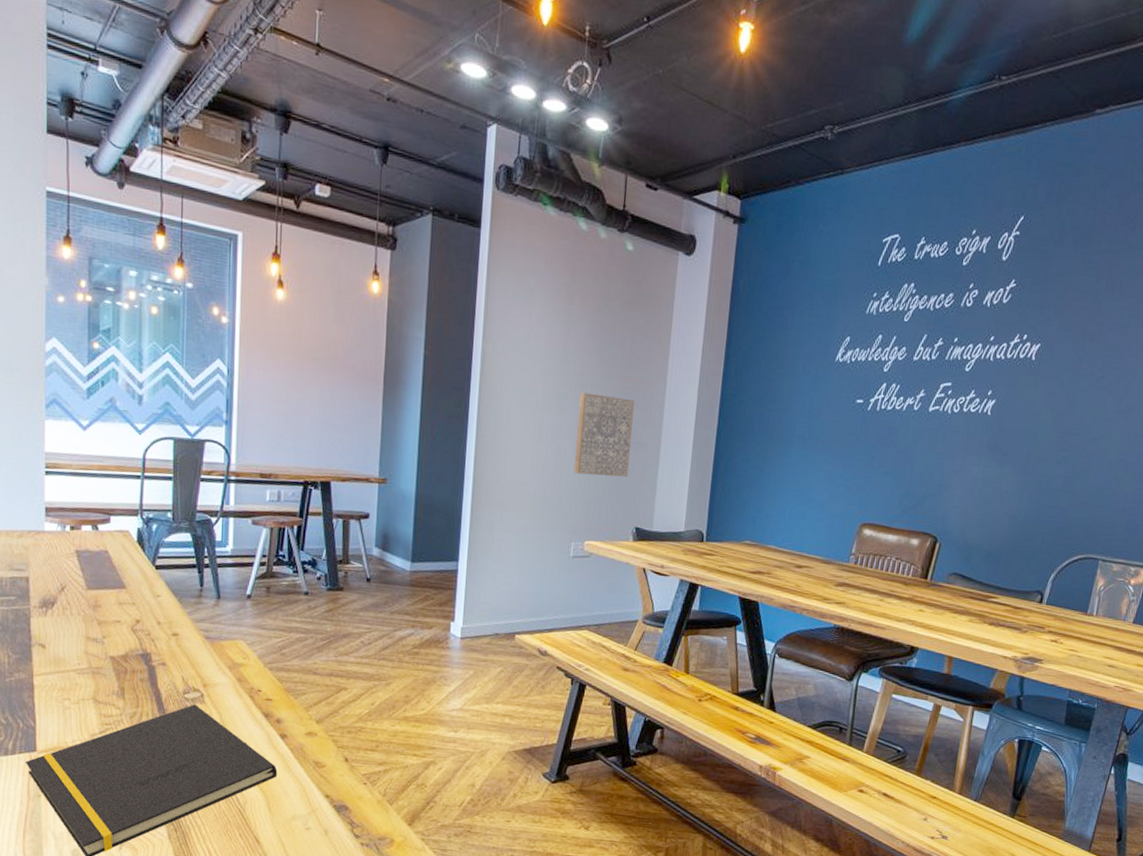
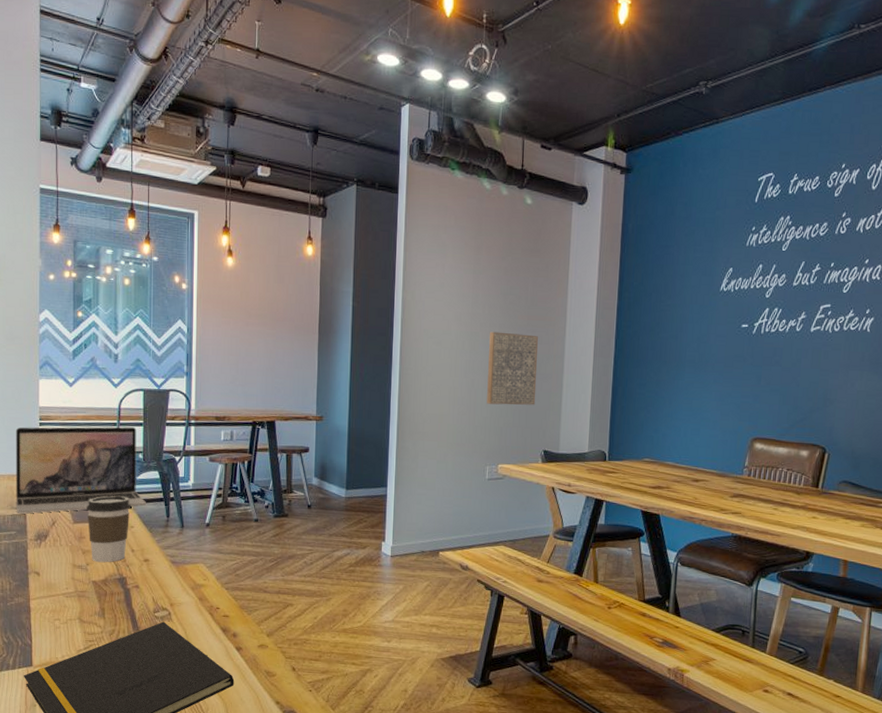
laptop: none [15,475,175,577] -> present [15,426,146,514]
coffee cup: none [103,559,157,636] -> present [87,496,131,563]

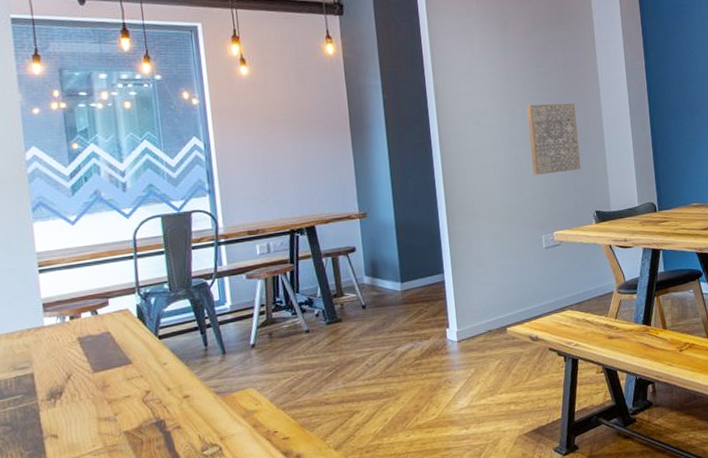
laptop: present [15,426,146,514] -> none [9,257,179,374]
coffee cup: present [87,496,131,563] -> none [107,332,162,410]

